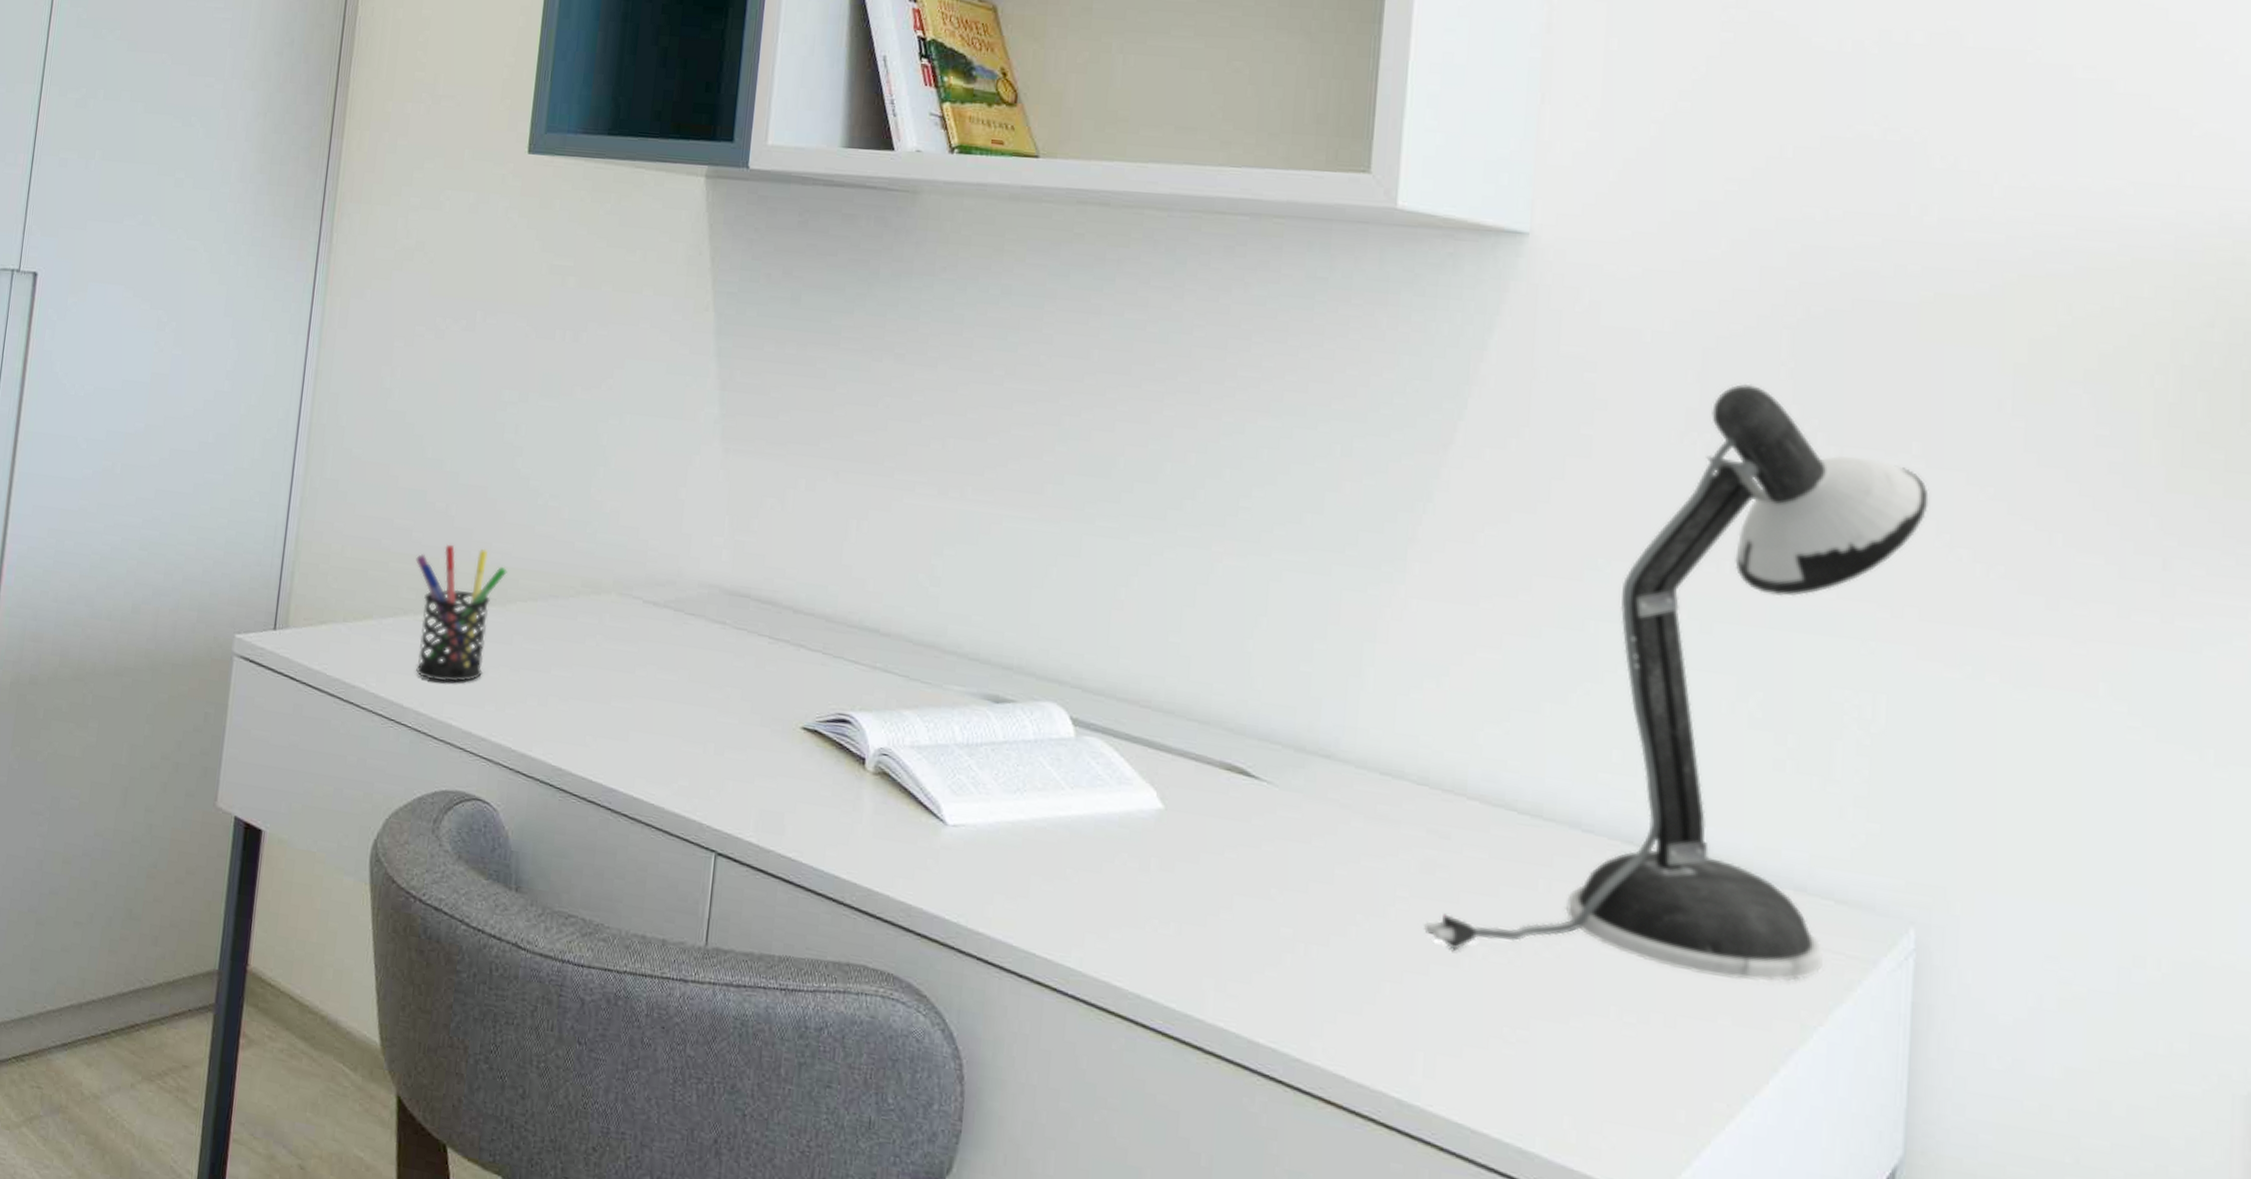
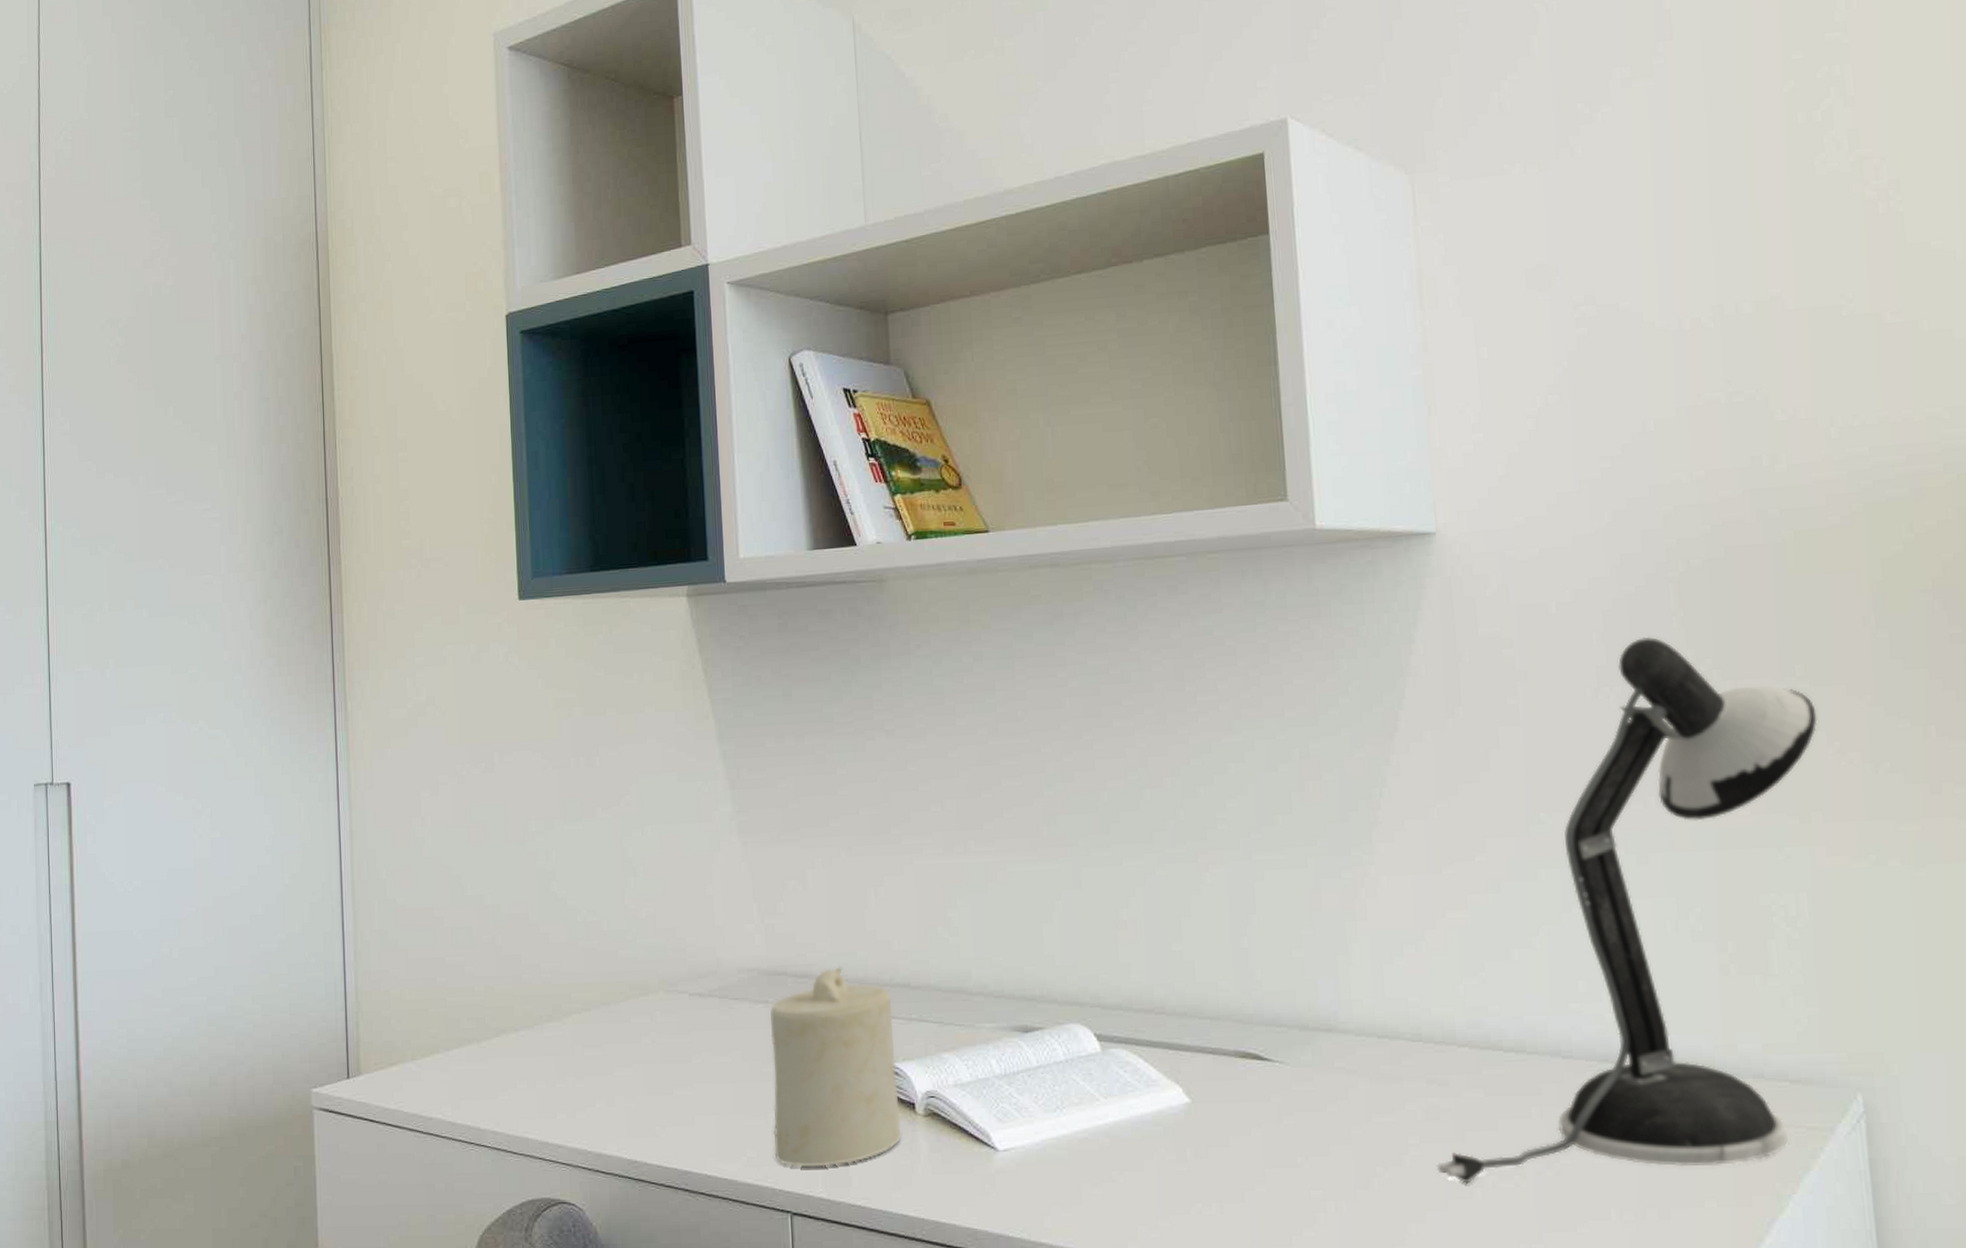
pen holder: present [416,544,507,683] -> none [471,970,559,1100]
candle: none [707,598,858,811] -> present [770,967,901,1168]

